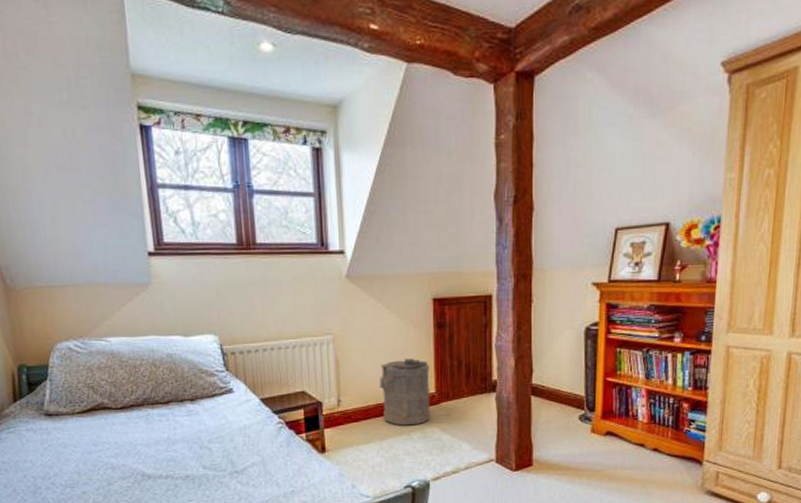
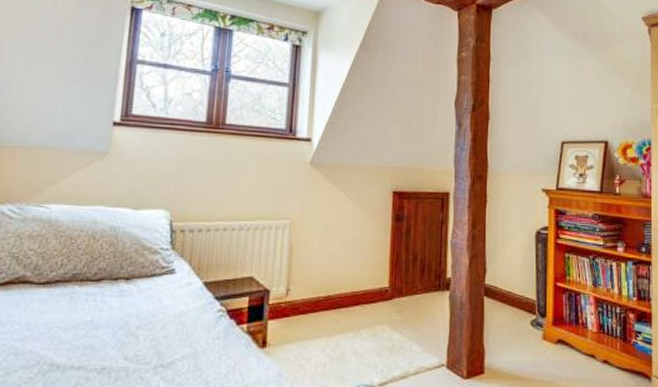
laundry hamper: present [379,358,431,426] -> none [331,249,385,322]

